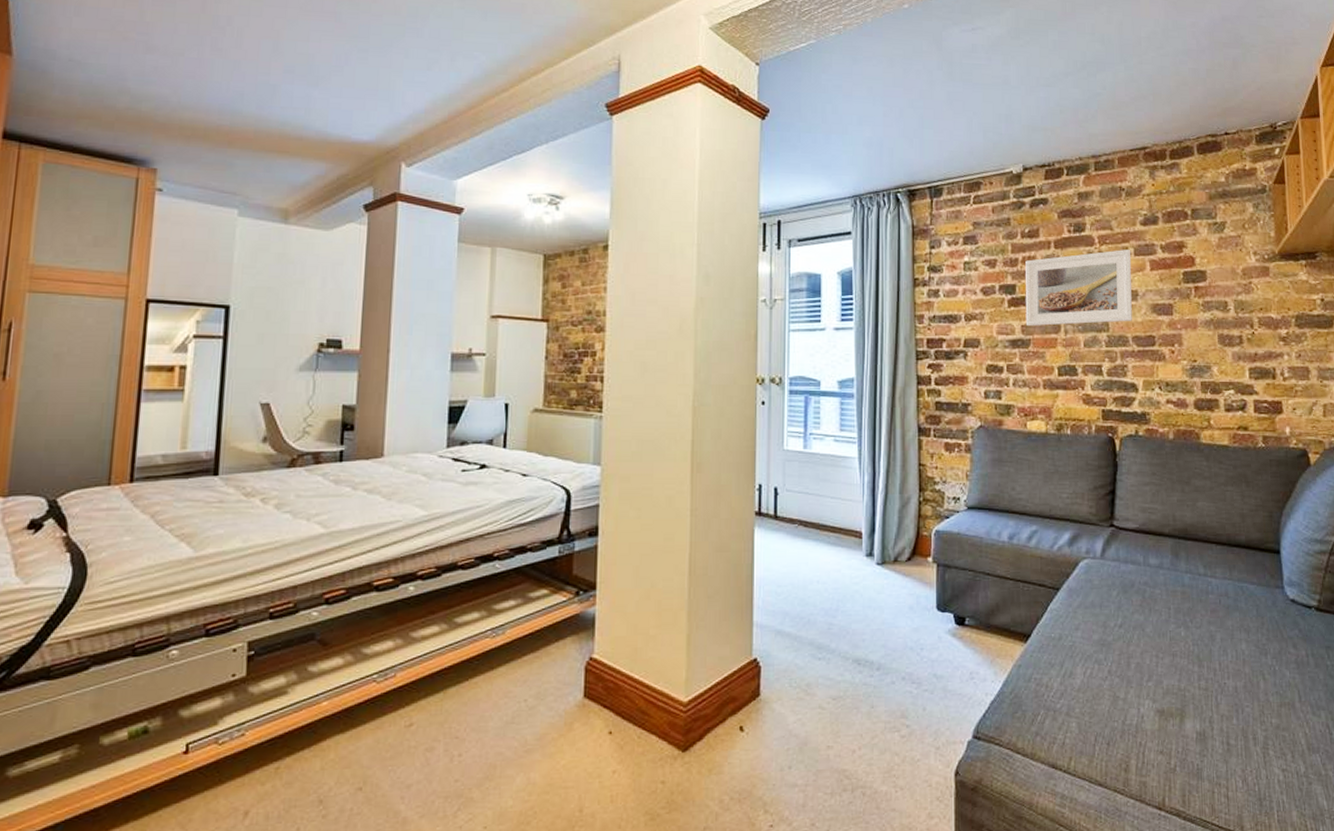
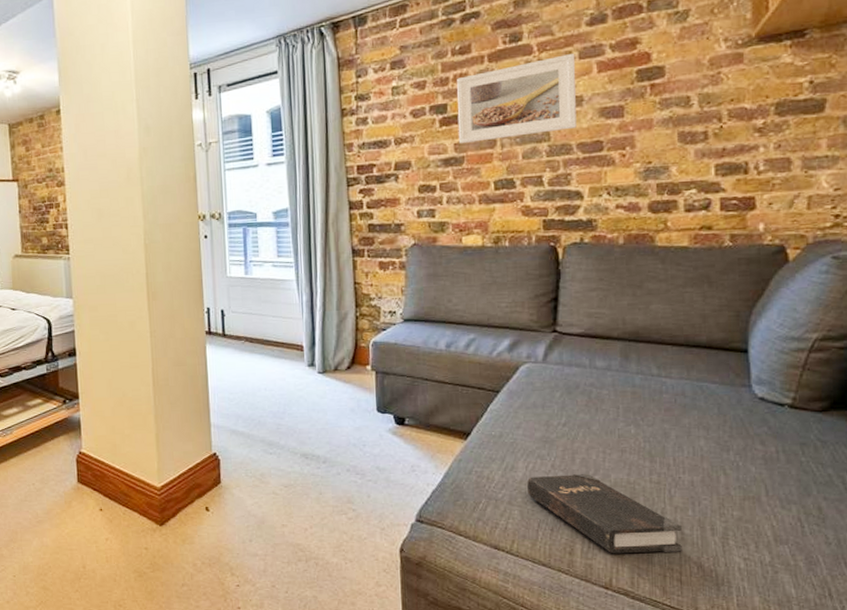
hardback book: none [1085,679,1228,770] -> present [527,473,682,554]

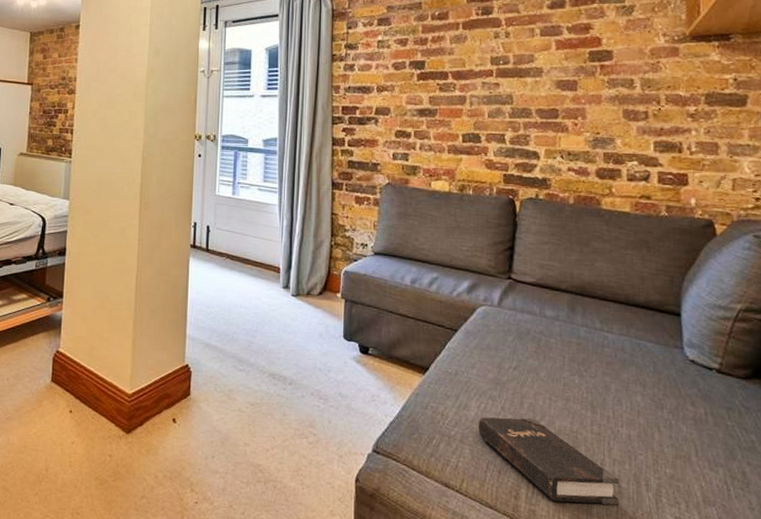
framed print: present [457,54,577,144] -> none [433,31,537,98]

